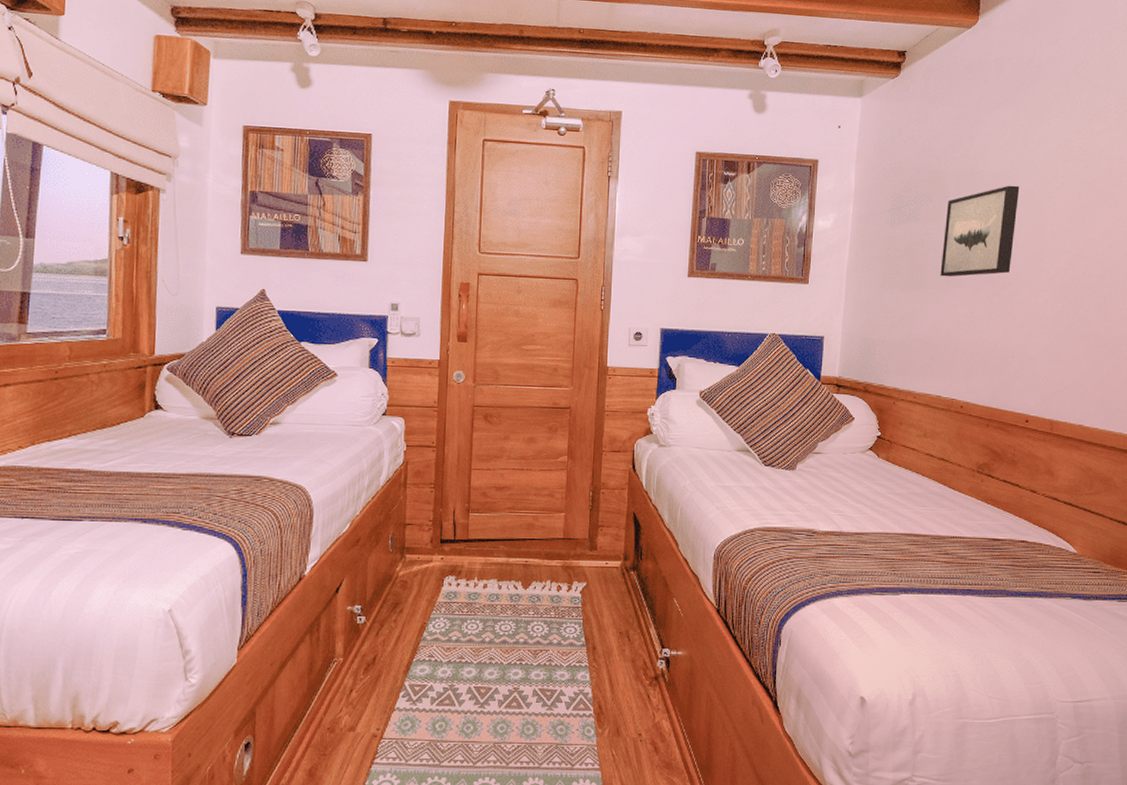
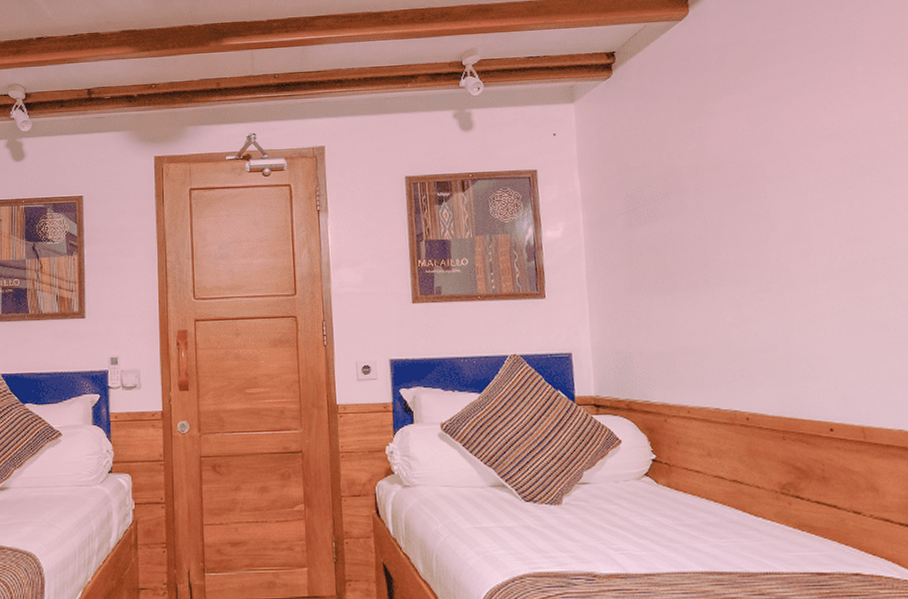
wall art: present [940,185,1020,277] -> none [688,172,777,277]

